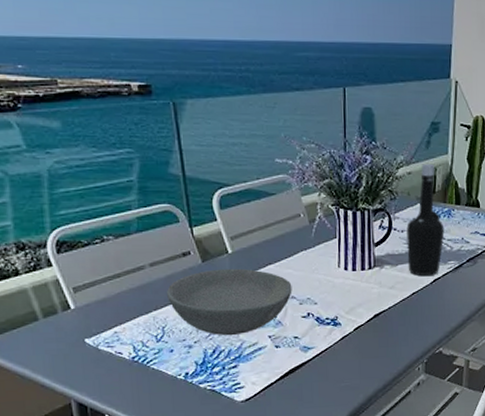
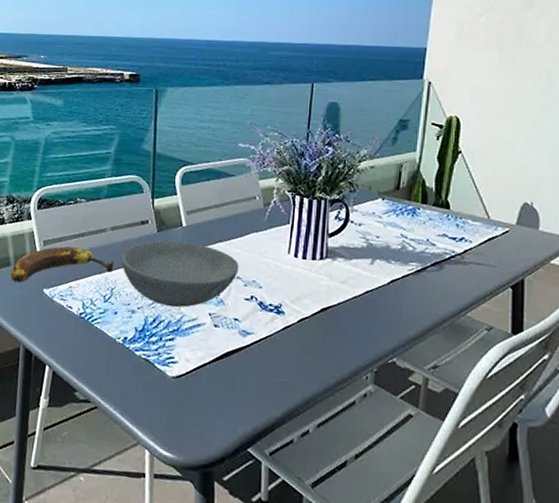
banana: none [40,289,161,336] -> present [10,246,115,283]
bottle: present [406,164,445,277] -> none [363,159,407,276]

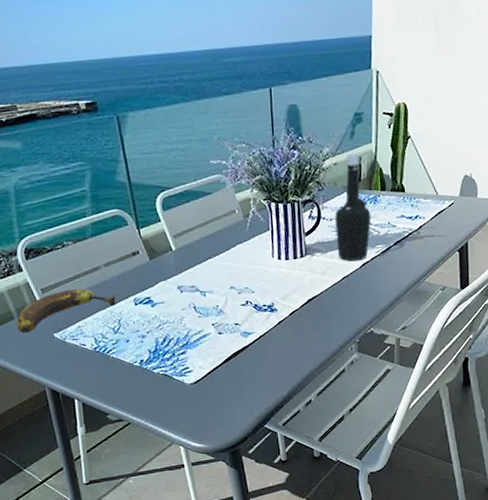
bowl: present [121,240,239,308] -> none [121,263,231,326]
bottle: none [363,159,407,276] -> present [335,153,371,261]

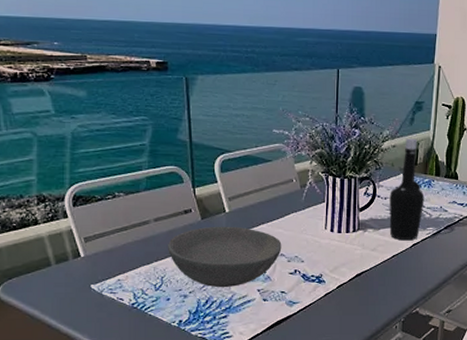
banana: present [16,288,116,333] -> none [53,240,162,281]
bowl: none [121,263,231,326] -> present [168,226,282,288]

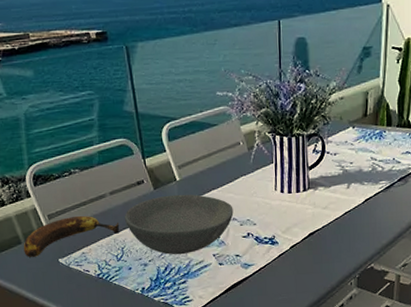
banana: none [53,240,162,281] -> present [23,215,120,257]
bottle: present [389,138,425,241] -> none [339,87,376,197]

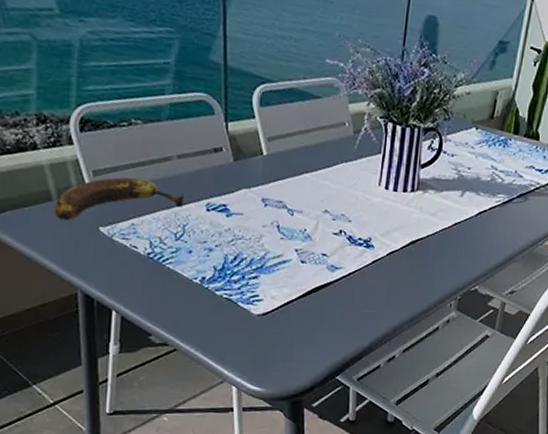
bowl: present [125,194,234,255] -> none [192,170,327,244]

